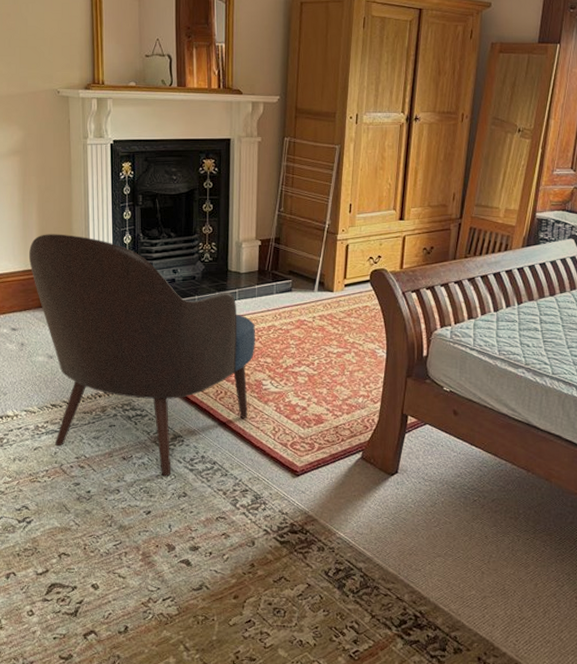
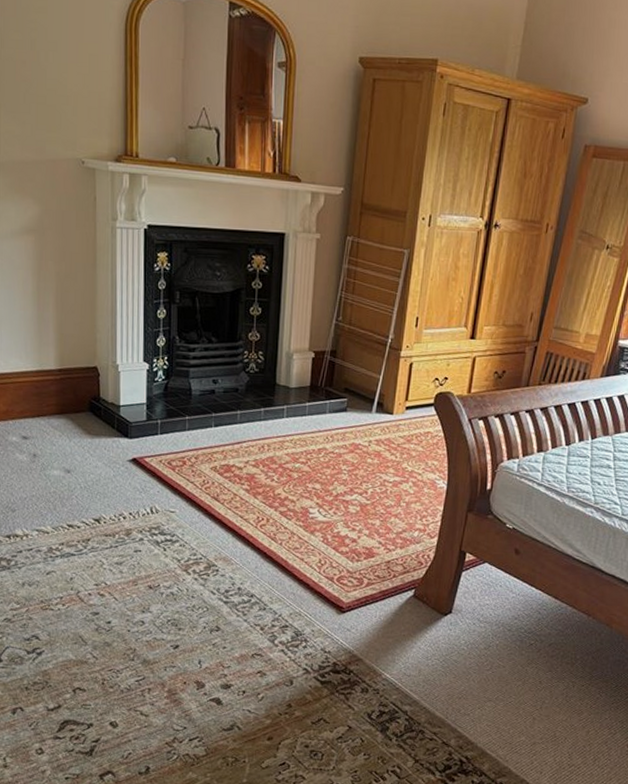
armchair: present [29,234,255,476] -> none [44,329,304,609]

